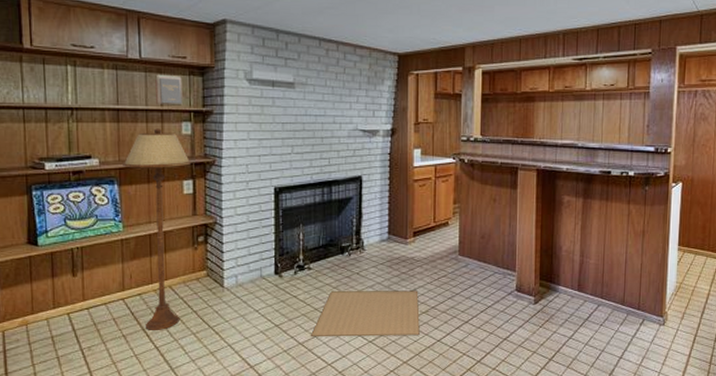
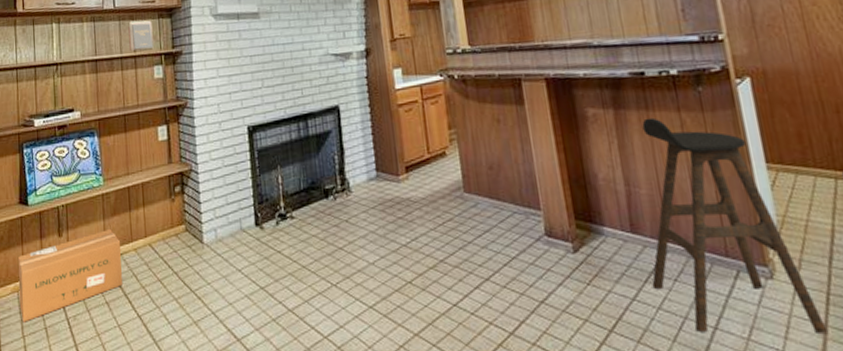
box: none [26,272,141,352] -> present [18,229,122,322]
floor lamp: present [123,128,192,330] -> none [102,75,165,296]
doormat: present [311,290,420,336] -> none [301,239,430,301]
bar stool: none [585,207,690,361] -> present [642,117,829,333]

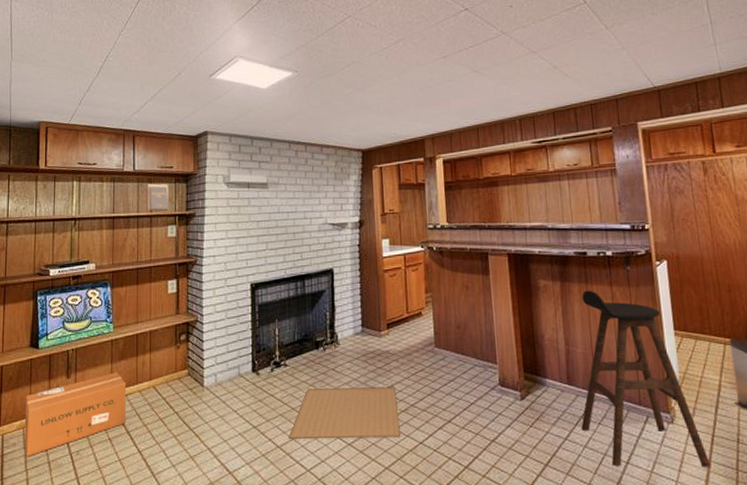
doormat: none [301,239,430,301] -> present [289,387,400,439]

